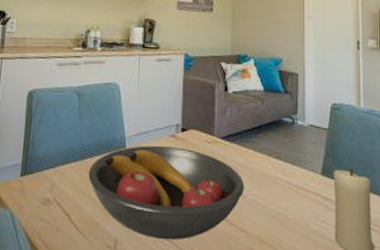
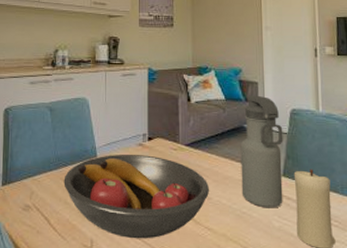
water bottle: none [278,87,323,210] -> present [240,95,283,208]

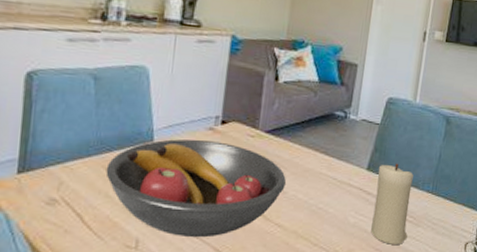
water bottle: present [240,95,283,208] -> none [320,78,376,204]

